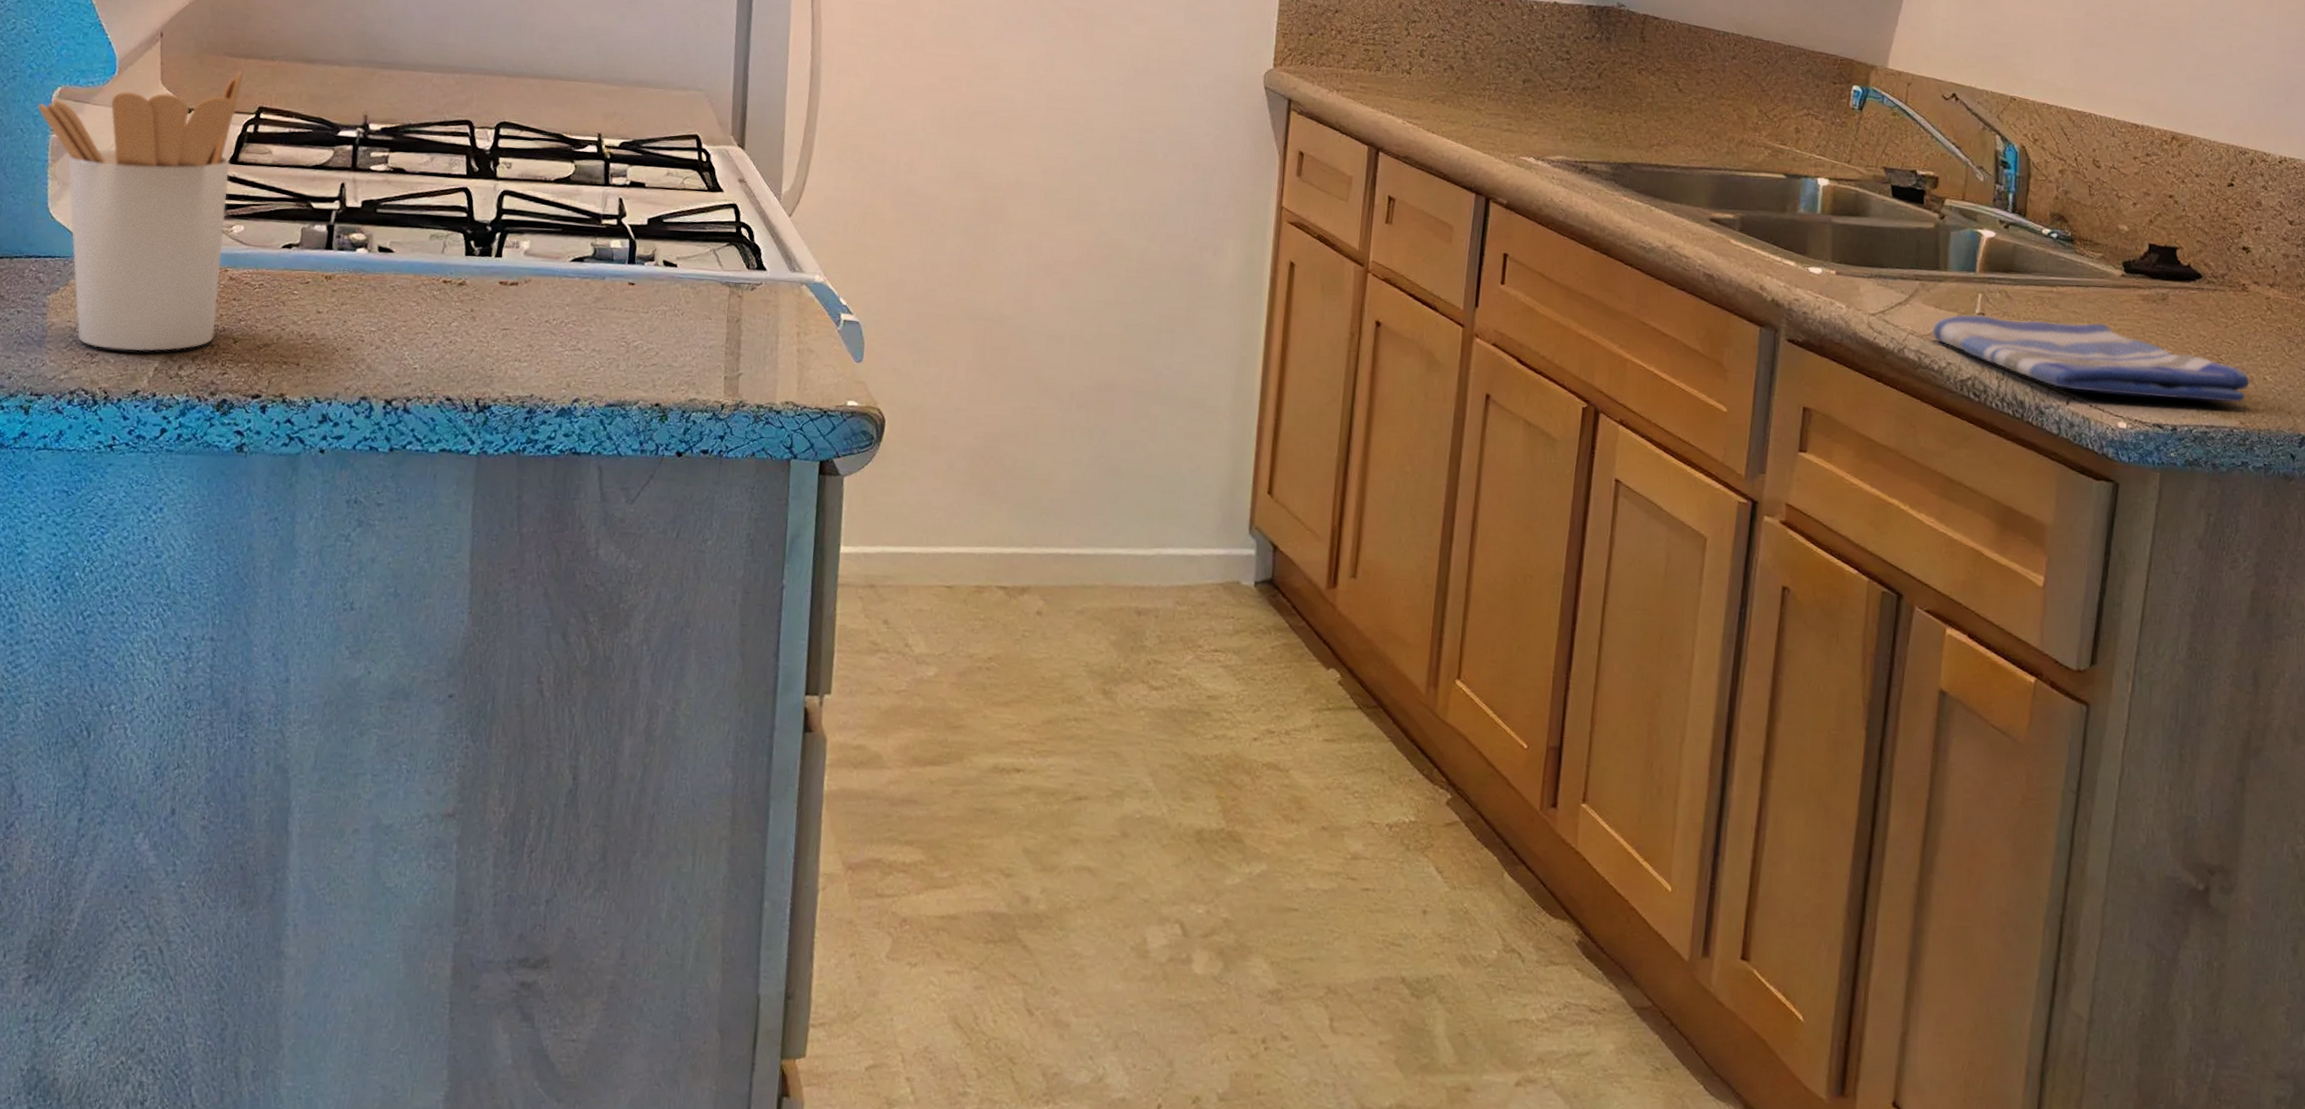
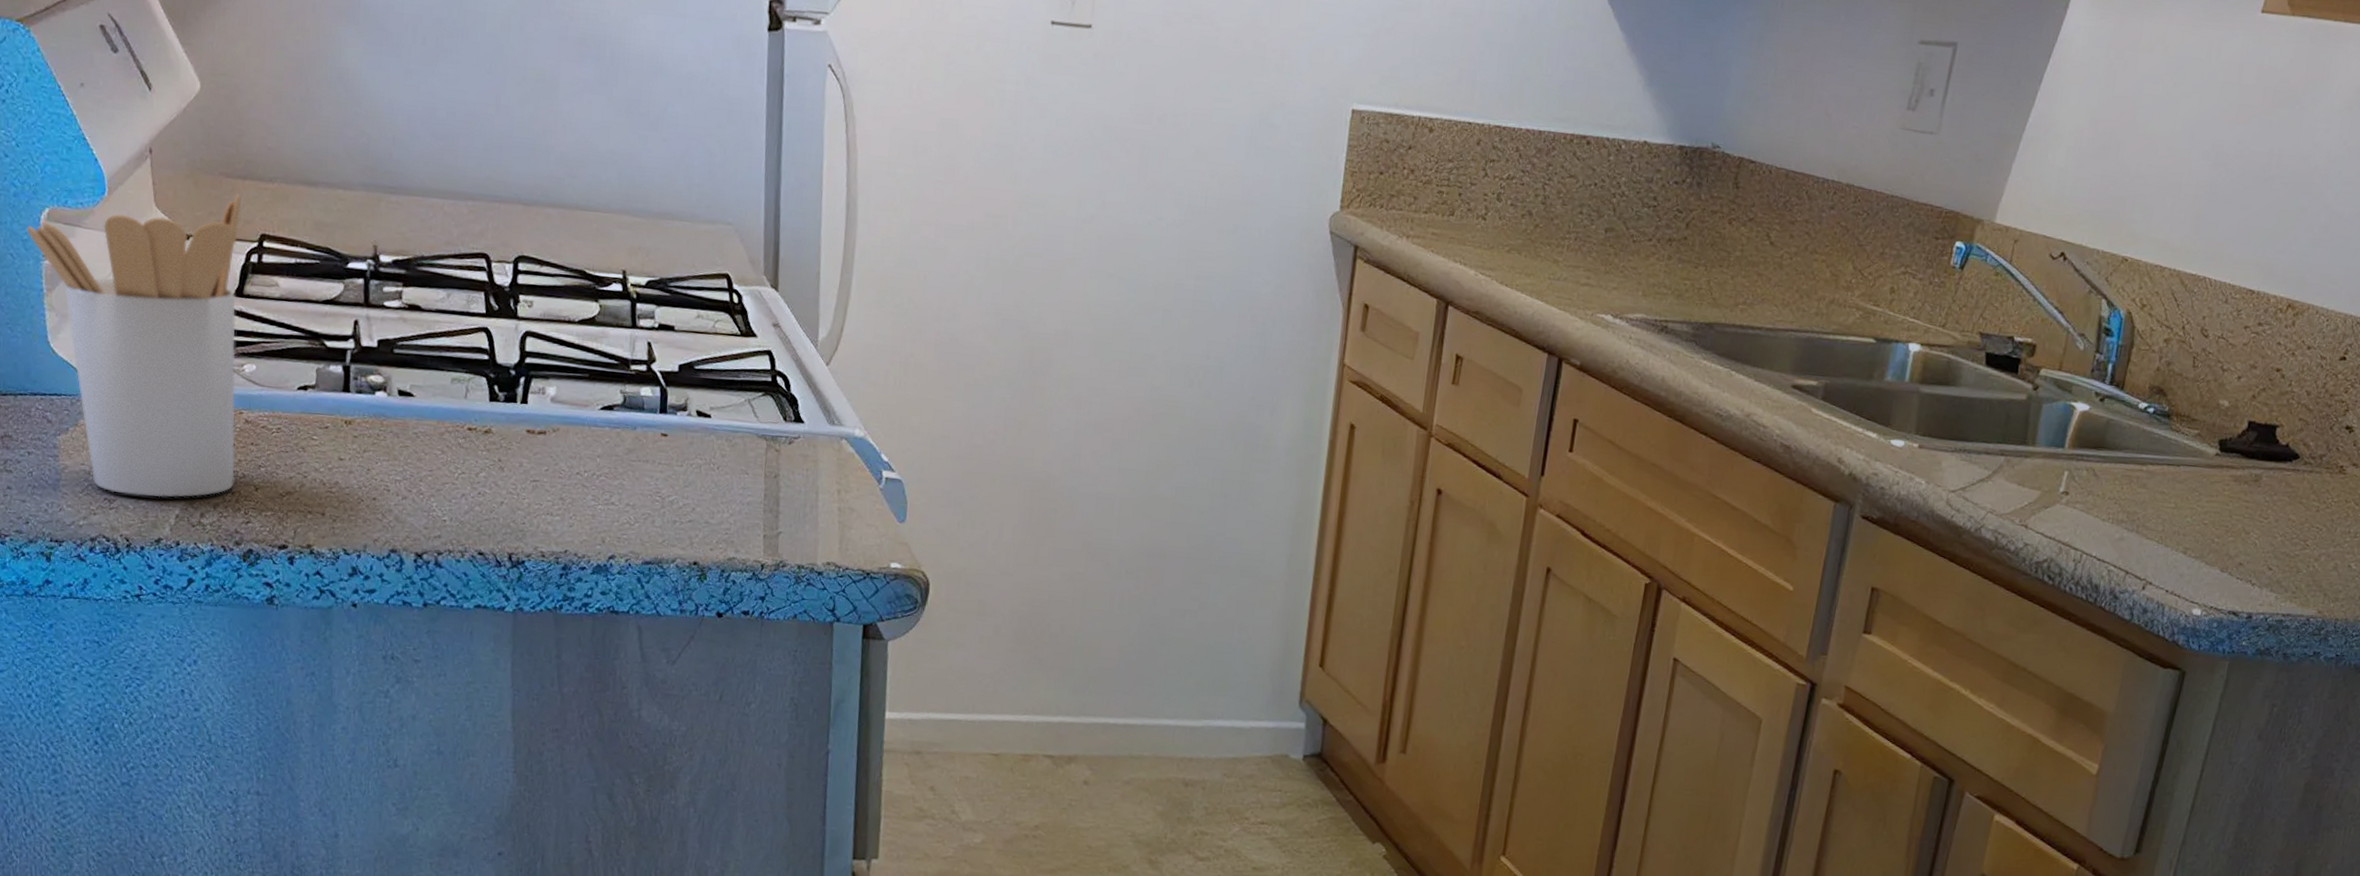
dish towel: present [1932,314,2250,403] -> none [2012,493,2334,591]

